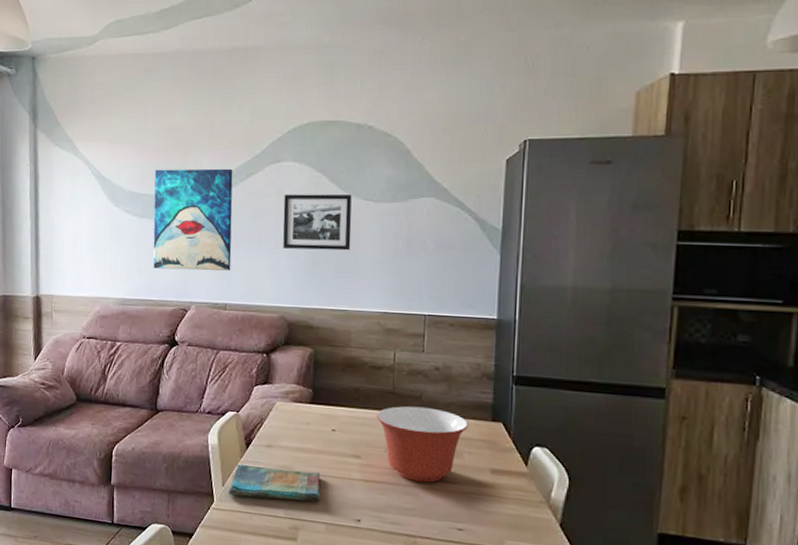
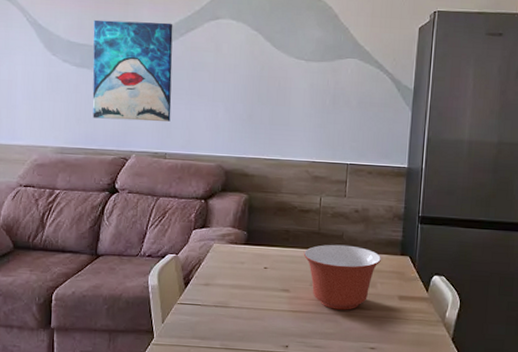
dish towel: present [228,464,321,502] -> none [168,302,254,333]
picture frame: present [283,194,352,251] -> none [221,50,285,105]

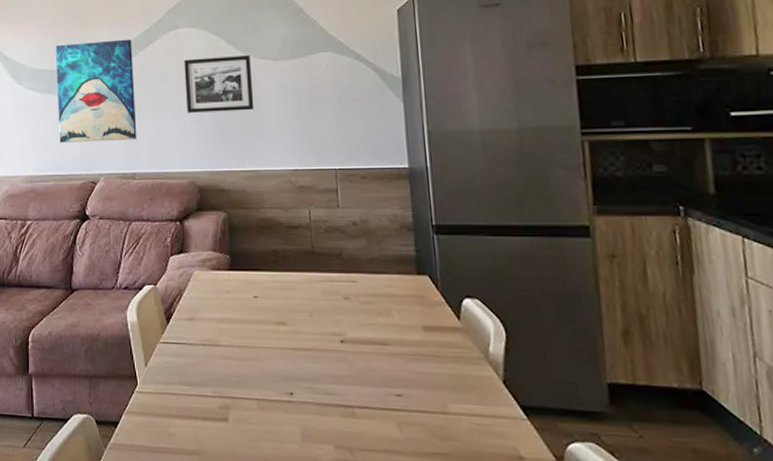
picture frame: none [221,50,285,105] -> present [184,55,254,113]
mixing bowl: present [303,244,381,310] -> none [297,265,393,346]

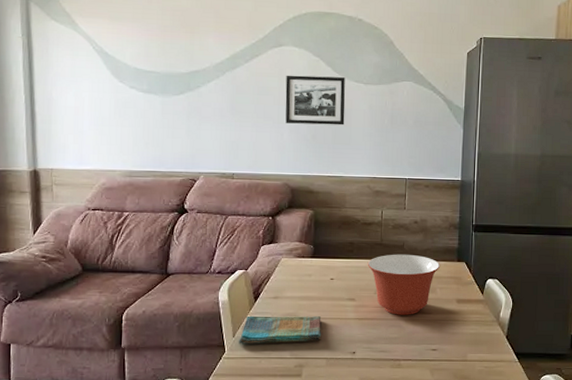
wall art: present [55,39,137,143] -> none [160,47,238,144]
dish towel: none [152,341,248,377] -> present [239,315,322,344]
mixing bowl: none [297,265,393,346] -> present [367,254,440,315]

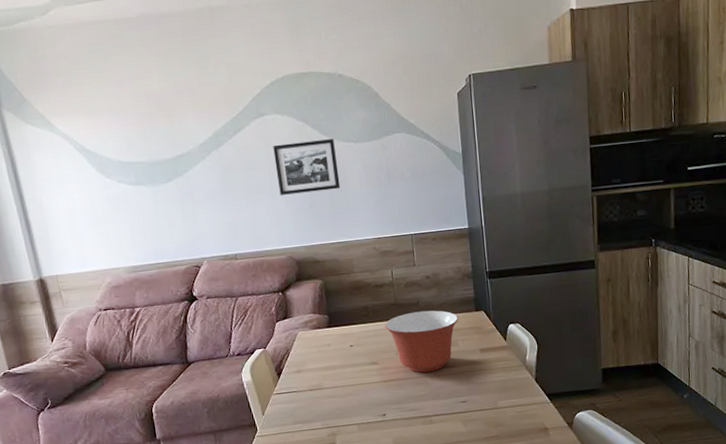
dish towel: present [239,315,322,344] -> none [269,384,349,422]

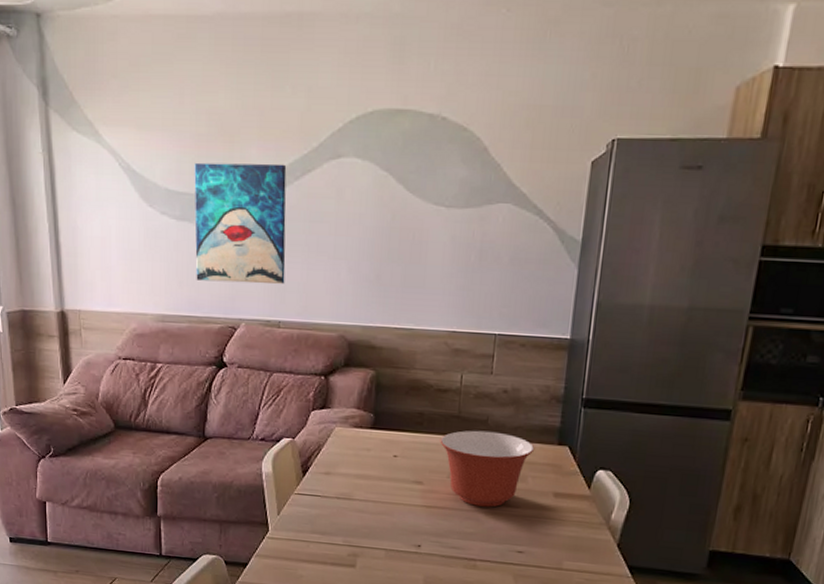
wall art: none [141,127,235,233] -> present [194,162,287,284]
picture frame: present [273,139,341,195] -> none [343,195,421,263]

